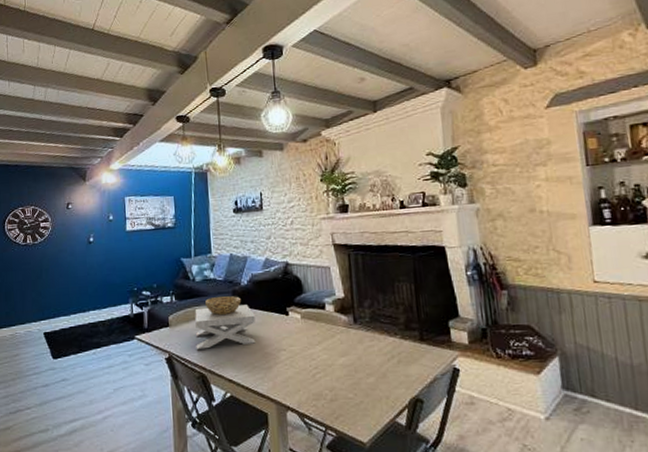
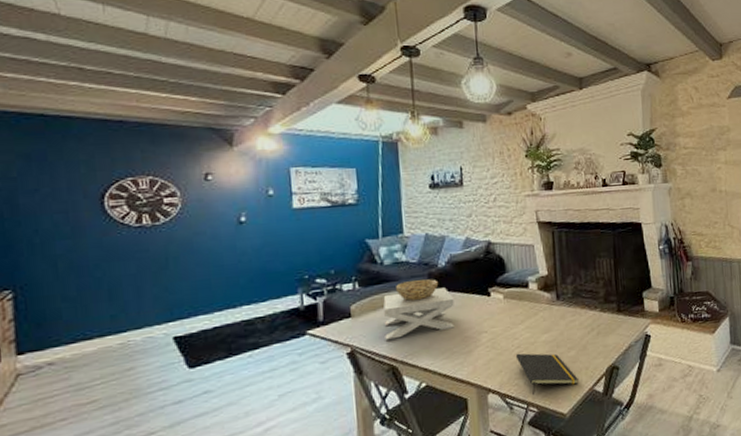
notepad: none [313,374,379,419] -> present [515,353,579,396]

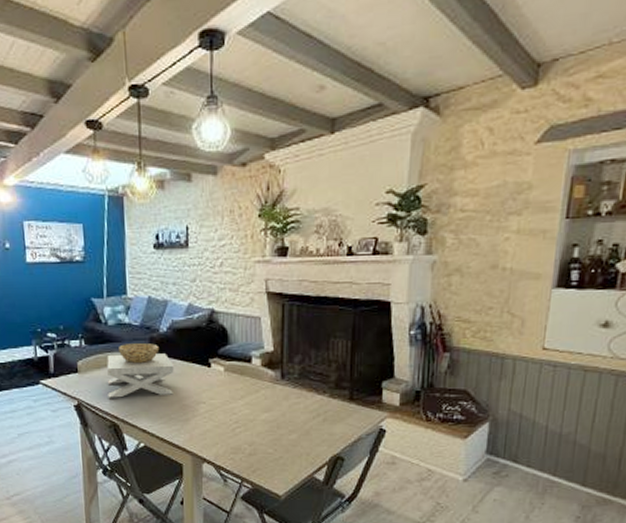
notepad: present [515,353,579,396] -> none [233,428,297,472]

